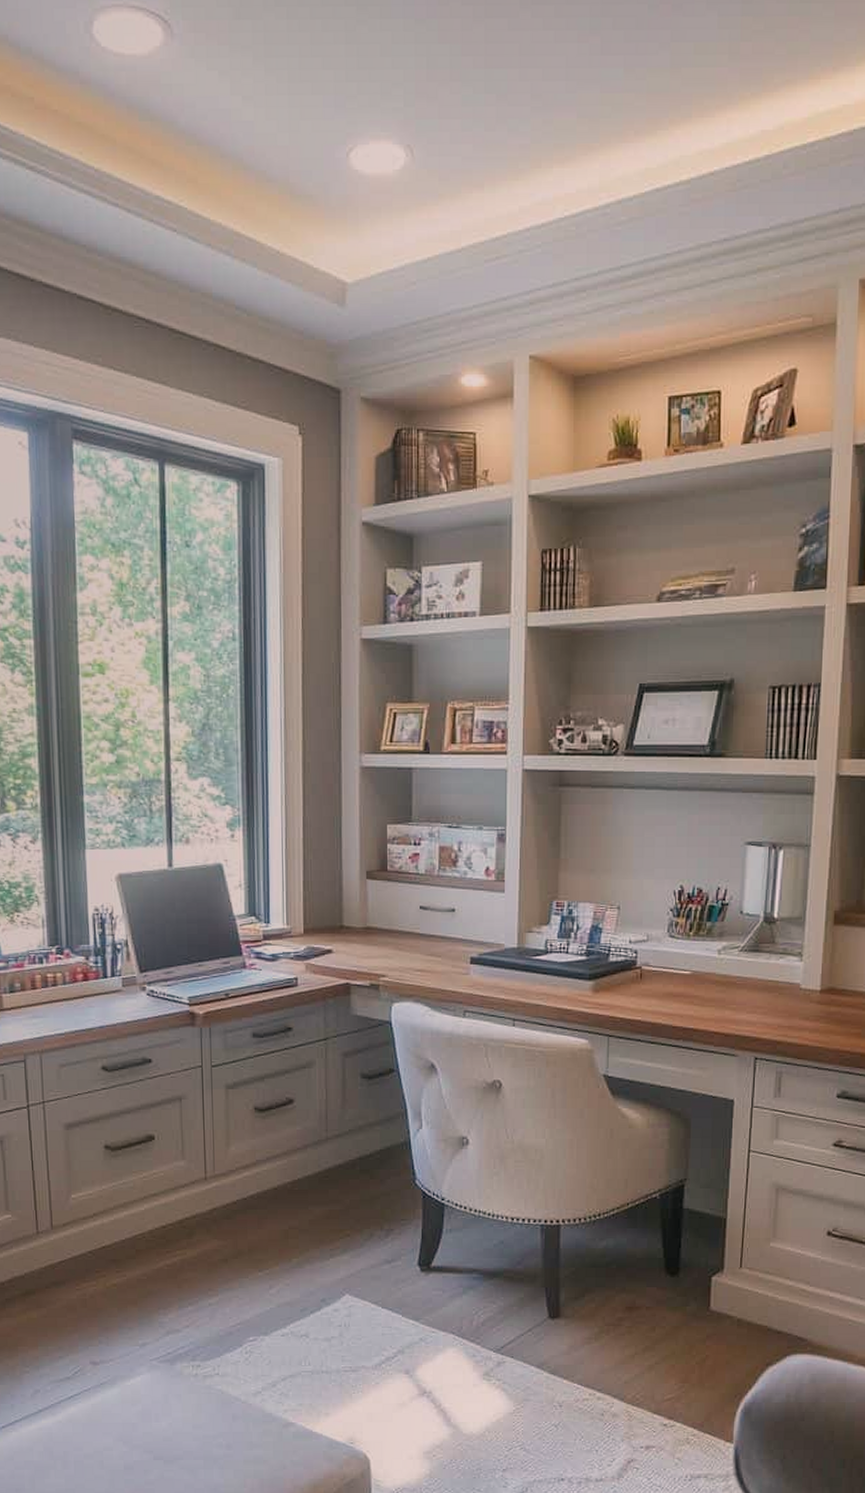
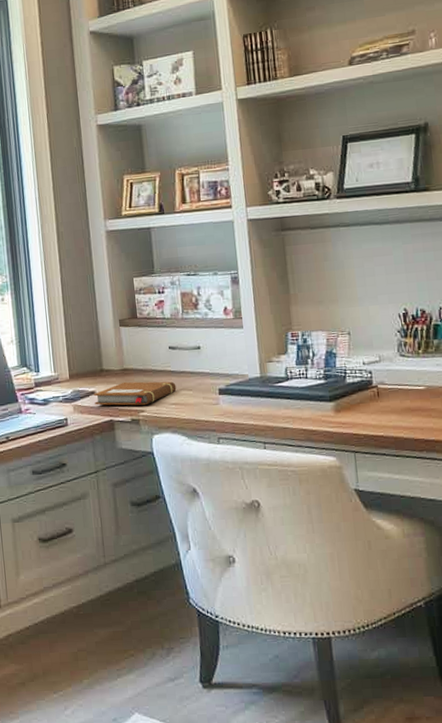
notebook: none [330,941,424,969] -> present [94,381,177,406]

